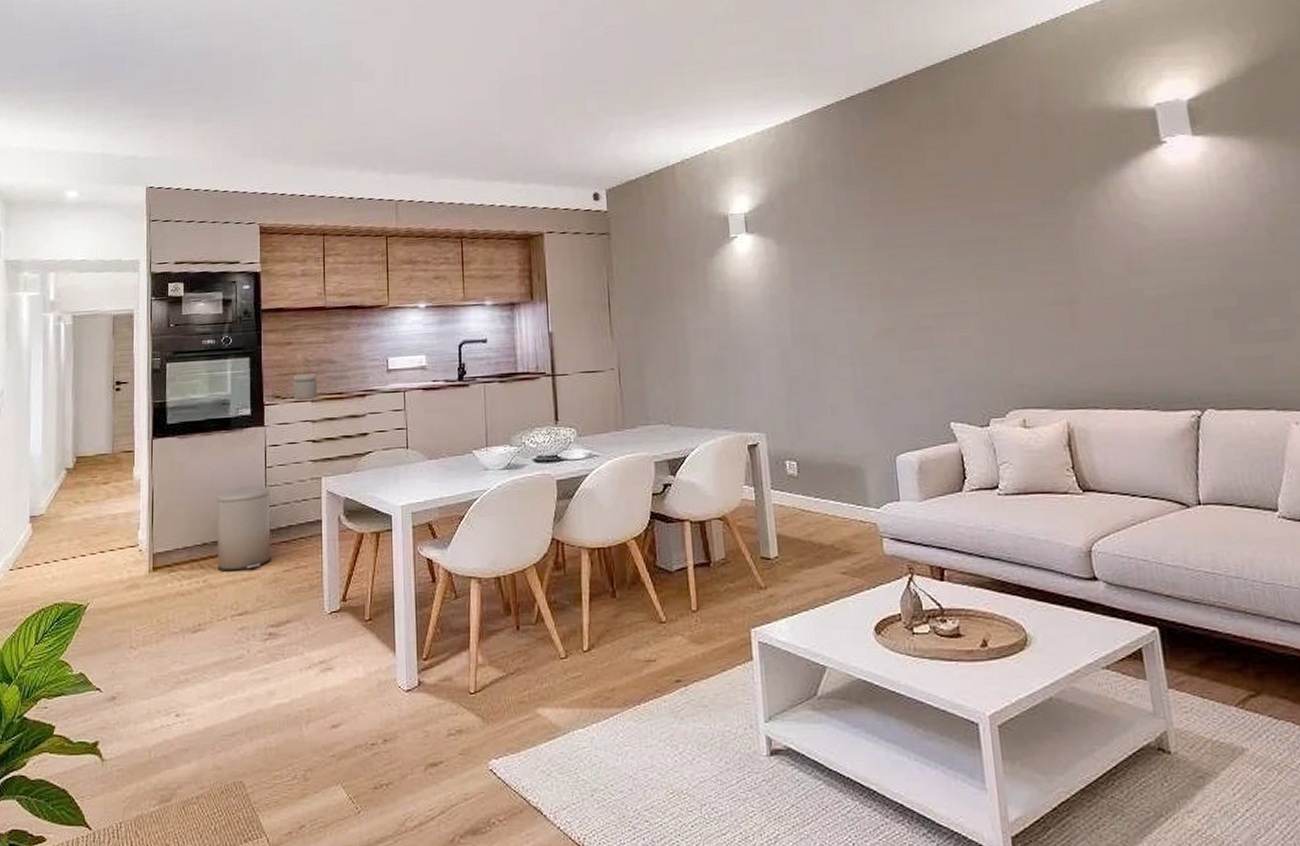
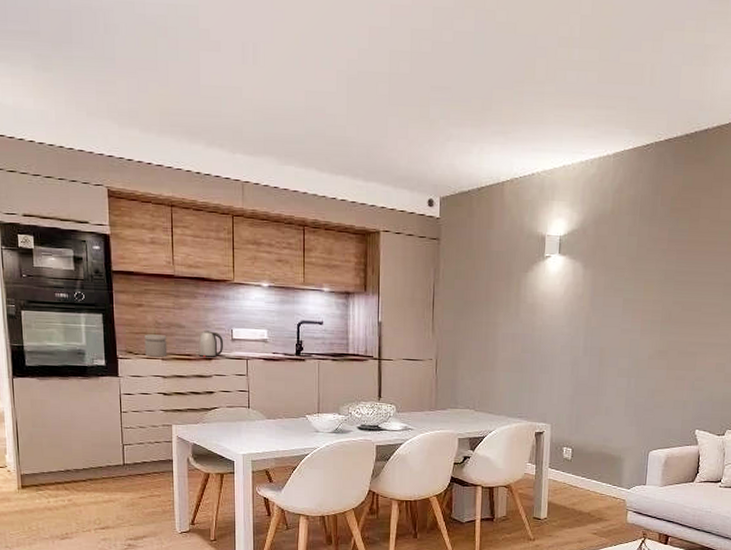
pedal bin: present [216,485,271,572] -> none [76,426,128,495]
kettle: none [351,362,379,395] -> present [198,330,224,359]

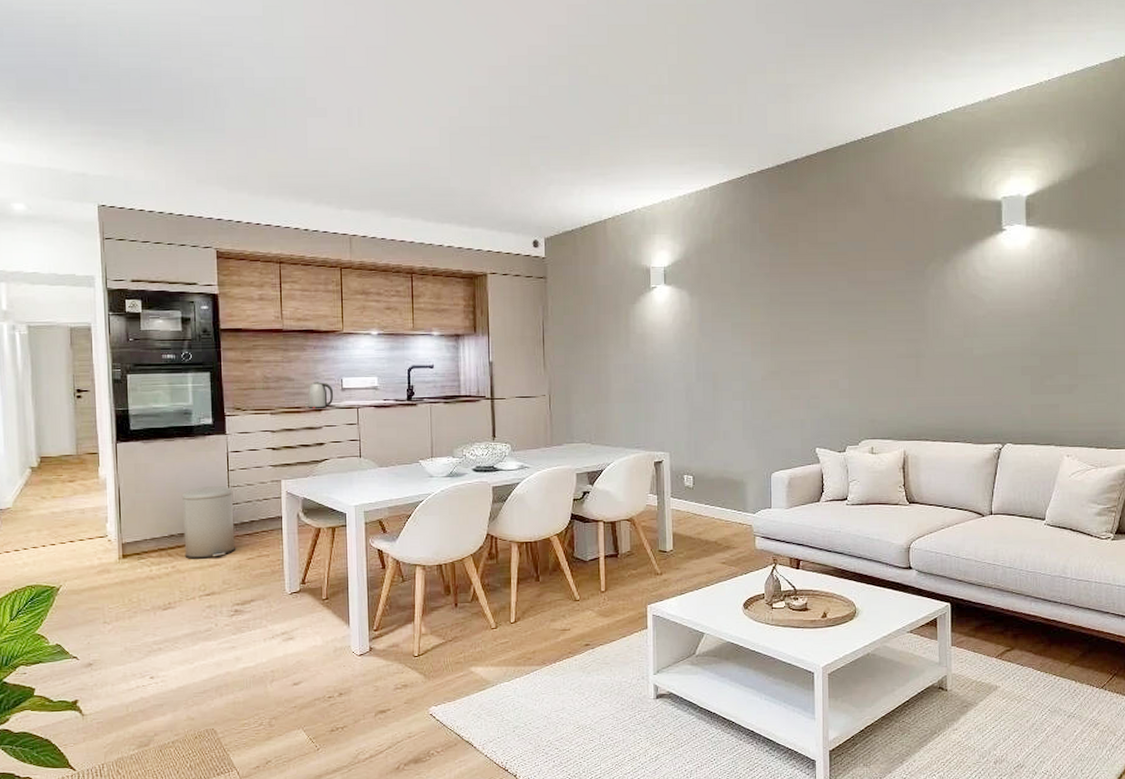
pedal bin: none [76,426,128,495] -> present [181,486,235,559]
jar: present [145,334,168,357] -> none [253,389,276,412]

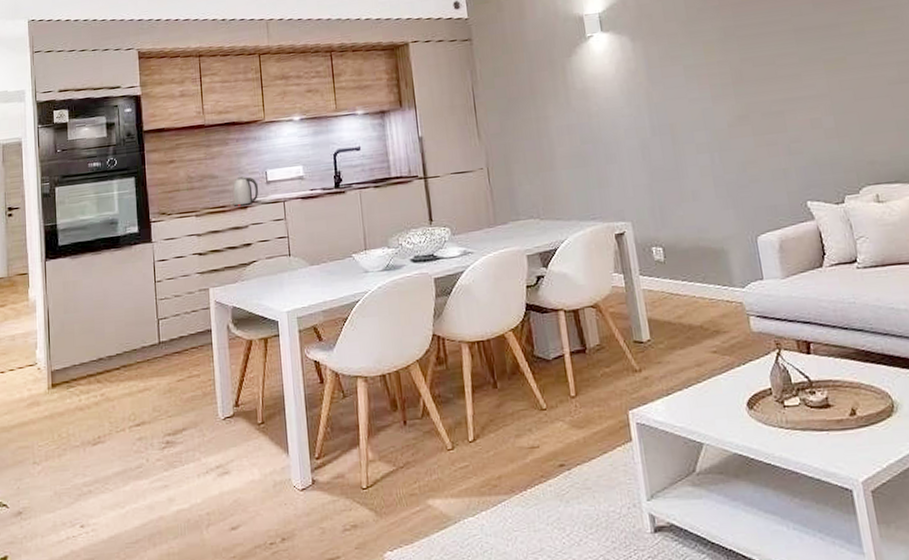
pedal bin: present [181,486,235,559] -> none [109,299,165,385]

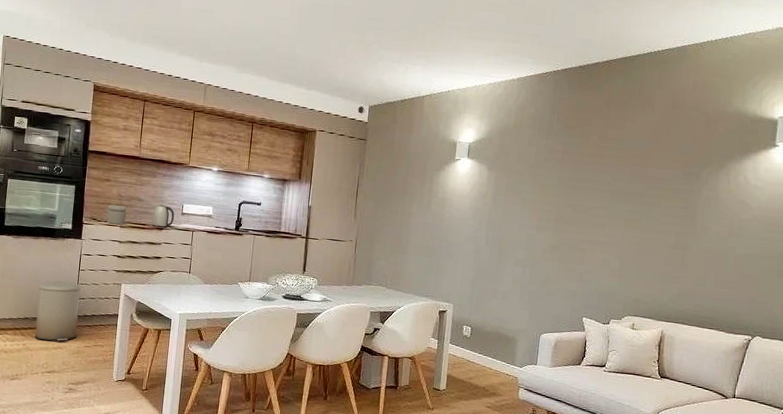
pedal bin: none [109,299,165,385] -> present [34,281,81,342]
jar: none [177,189,201,216] -> present [106,205,127,225]

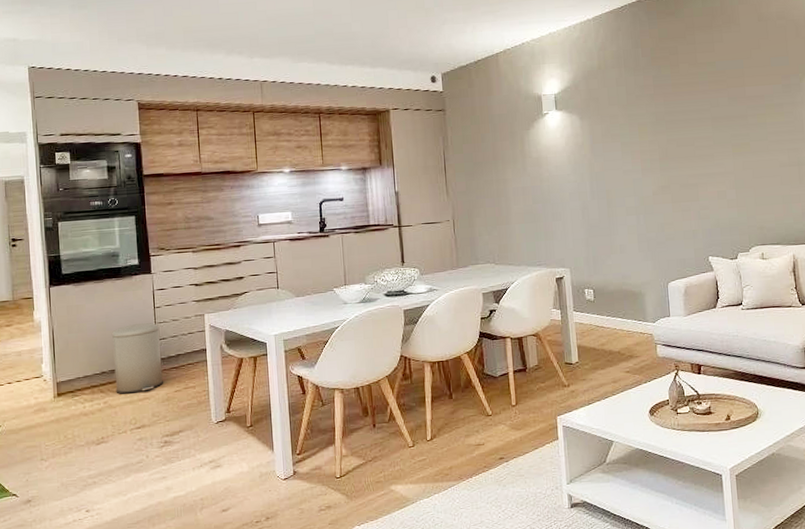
jar: present [106,205,127,225] -> none [175,228,198,251]
kettle: present [152,204,175,229] -> none [226,218,251,246]

